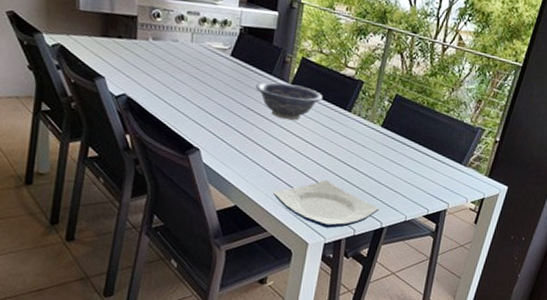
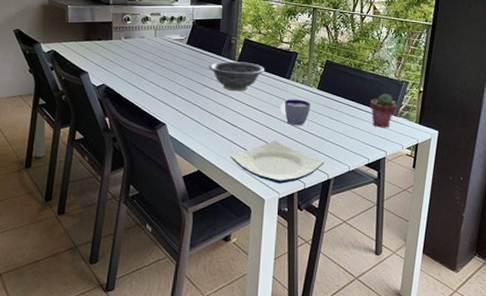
cup: none [336,135,371,167] -> present [280,99,310,126]
potted succulent: none [437,139,468,179] -> present [370,93,397,128]

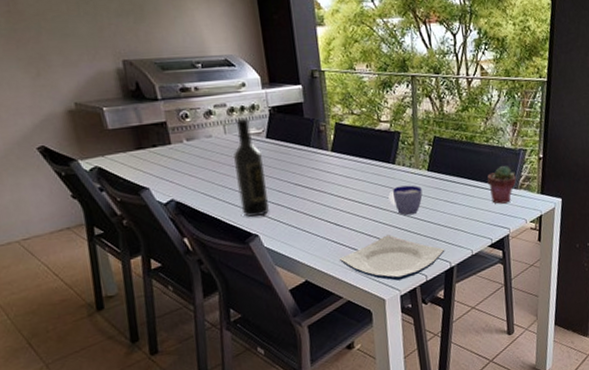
wine bottle: none [156,26,181,108] -> present [233,117,270,217]
decorative bowl: present [209,61,265,92] -> none [298,150,365,187]

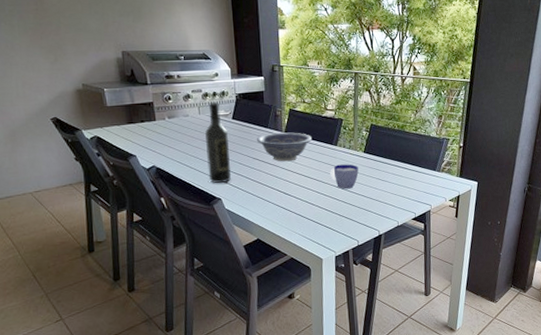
decorative bowl: none [298,150,365,187] -> present [257,132,313,162]
plate: present [340,235,445,281] -> none [287,204,375,244]
potted succulent: present [487,165,516,204] -> none [414,151,439,184]

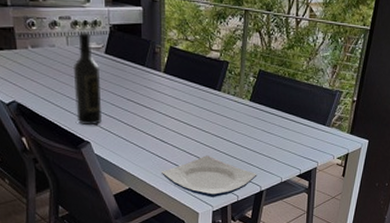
decorative bowl: present [257,132,313,162] -> none [132,72,194,106]
plate: none [287,204,375,244] -> present [162,155,257,197]
cup: present [330,164,359,189] -> none [211,112,243,140]

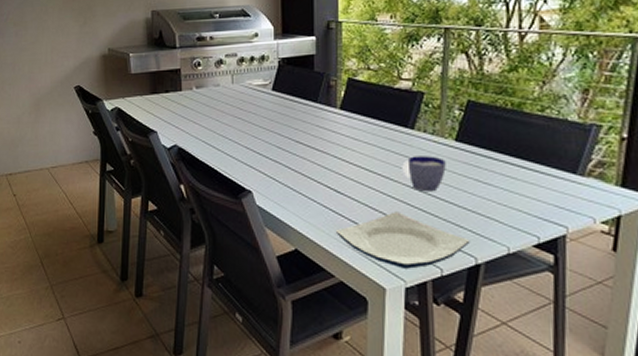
wine bottle: present [74,32,103,126] -> none [238,68,267,172]
cup: none [211,112,243,140] -> present [402,156,446,192]

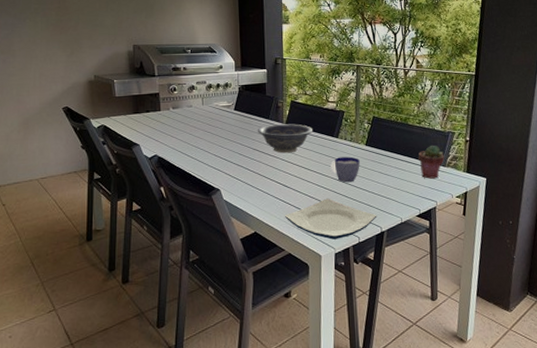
decorative bowl: none [302,109,379,148] -> present [258,124,314,154]
potted succulent: none [538,143,583,193] -> present [418,145,444,179]

